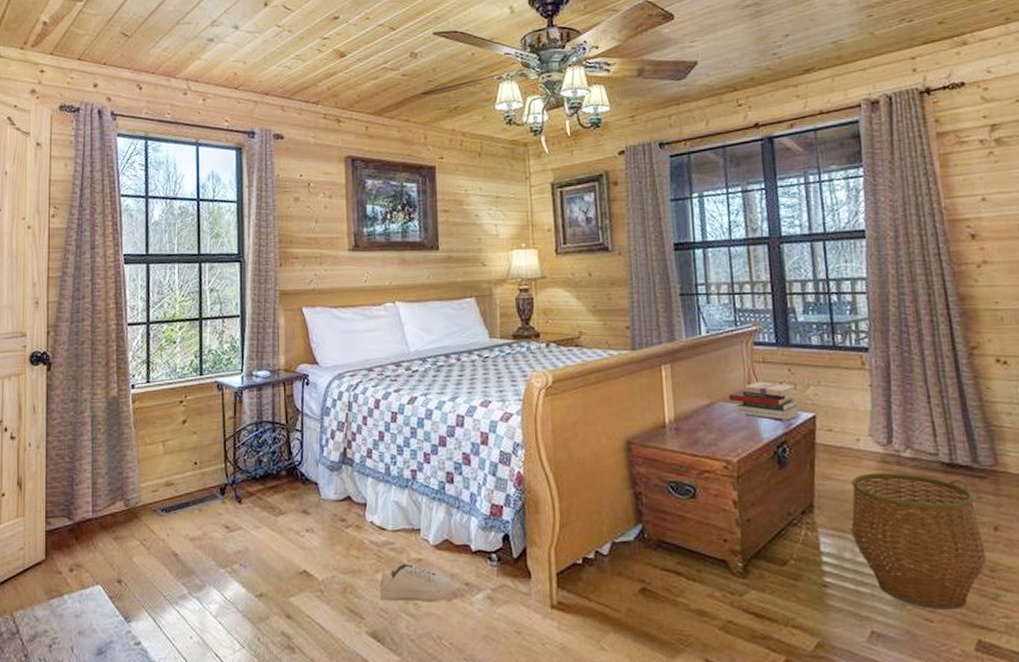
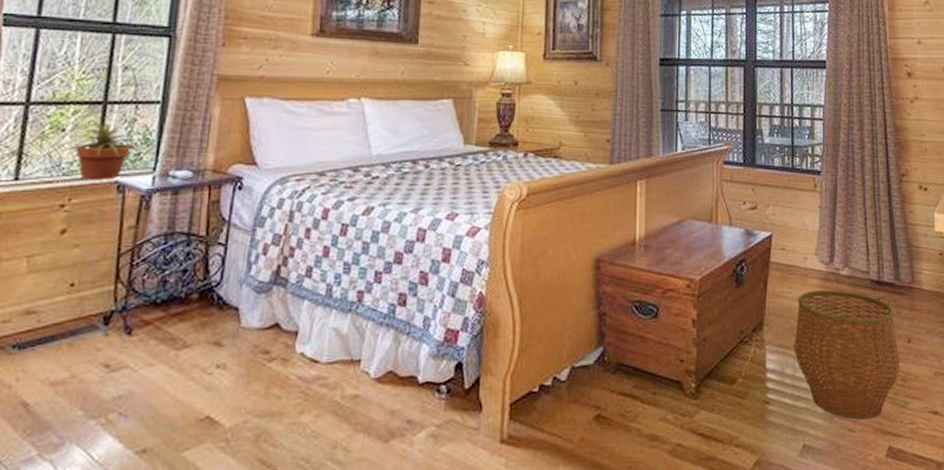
potted plant: none [175,331,229,381] -> present [61,119,141,180]
shoe: present [379,562,454,602] -> none [301,400,394,448]
books: present [728,381,800,421] -> none [697,200,759,240]

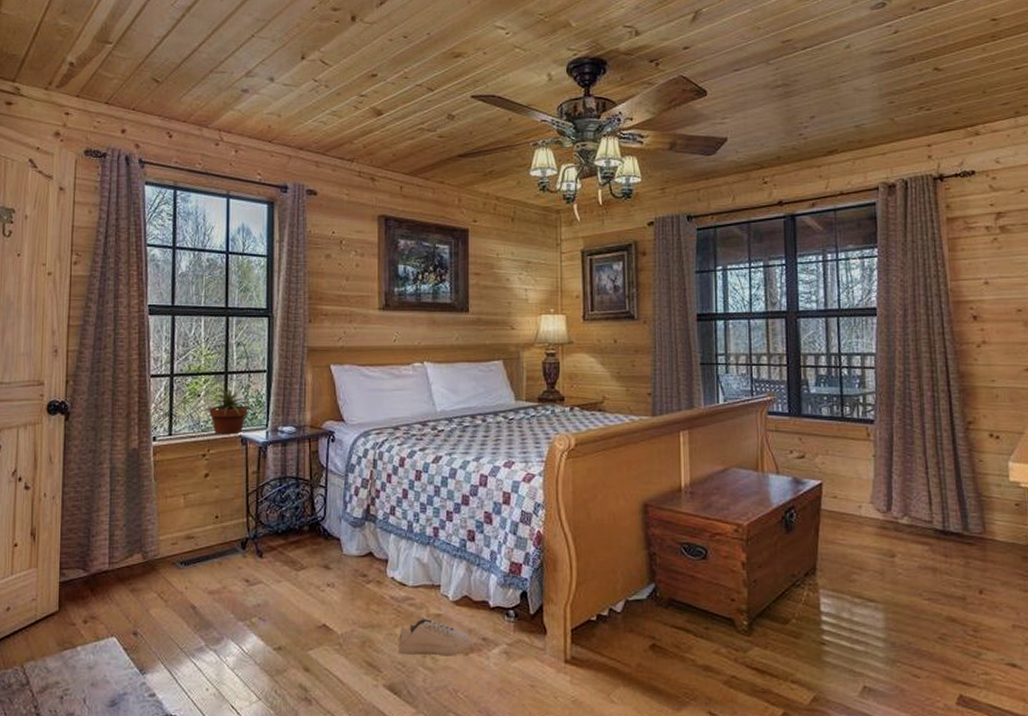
shoe: none [301,400,394,448] -> present [397,617,472,656]
basket: present [794,290,900,420] -> none [849,538,971,666]

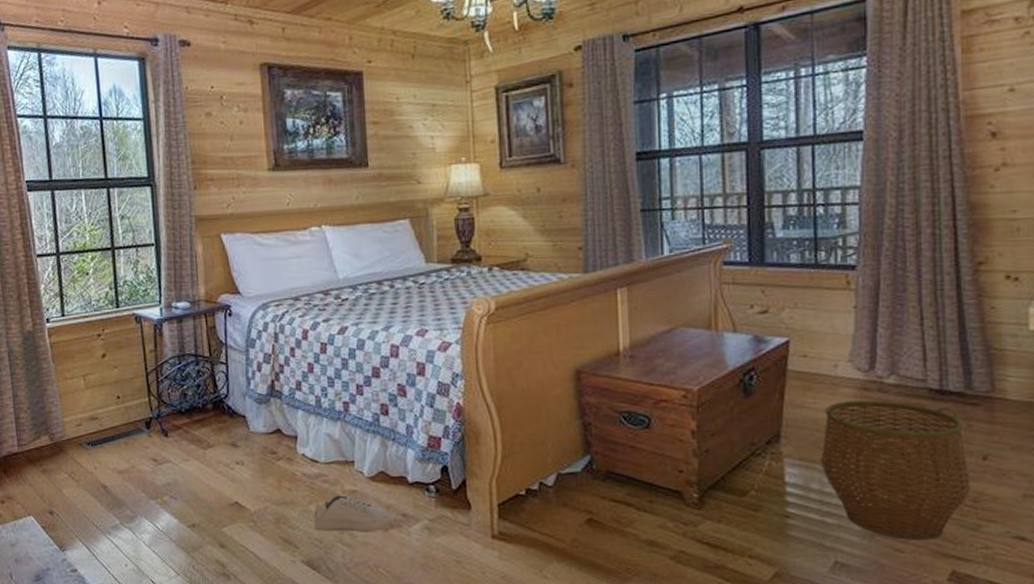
potted plant: present [199,386,255,435] -> none [89,261,146,314]
basket: none [849,538,971,666] -> present [820,400,971,540]

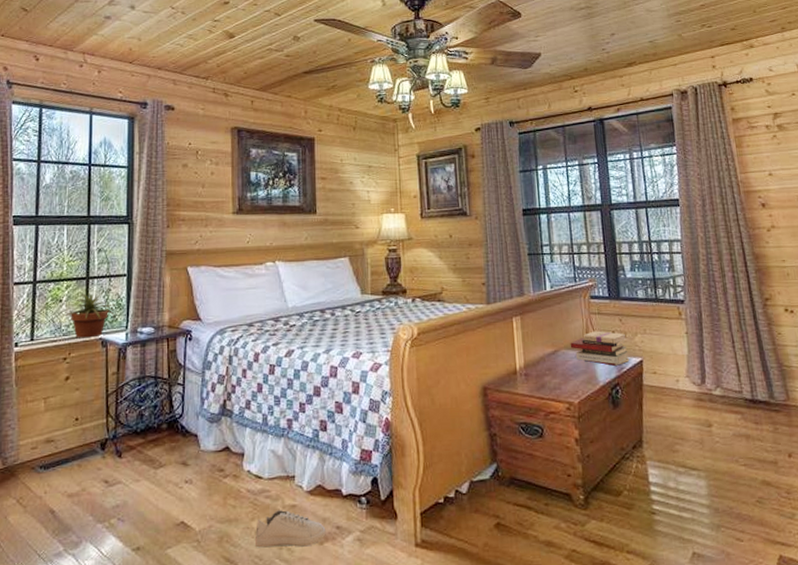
potted plant: none [89,261,146,314] -> present [60,290,115,338]
books: none [691,304,772,347] -> present [570,331,630,366]
basket: present [820,400,971,540] -> none [673,409,784,530]

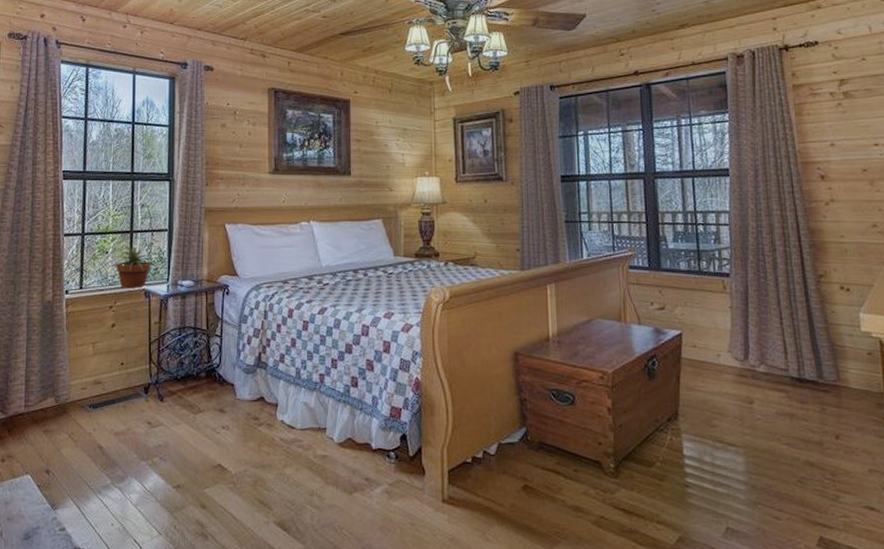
shoe: present [254,509,326,548] -> none [287,458,355,495]
books: present [570,331,630,366] -> none [606,301,669,337]

